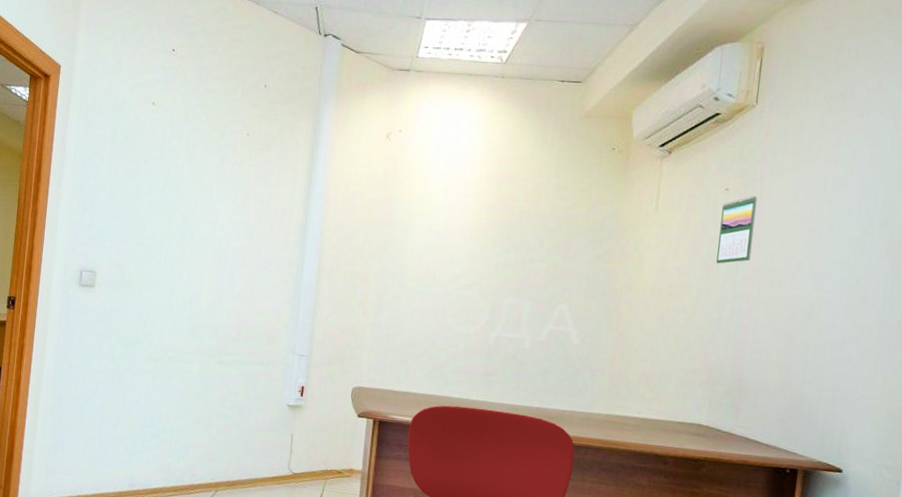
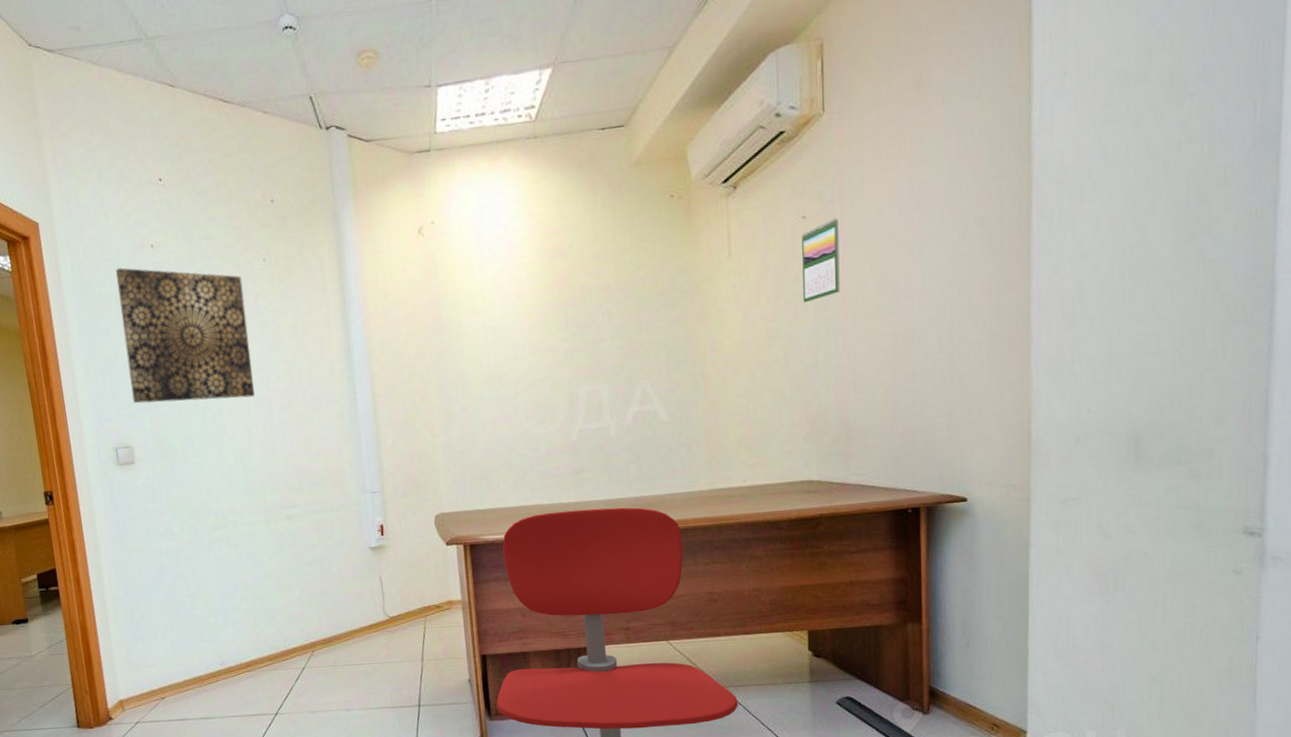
wall art: none [105,116,225,249] -> present [116,267,255,404]

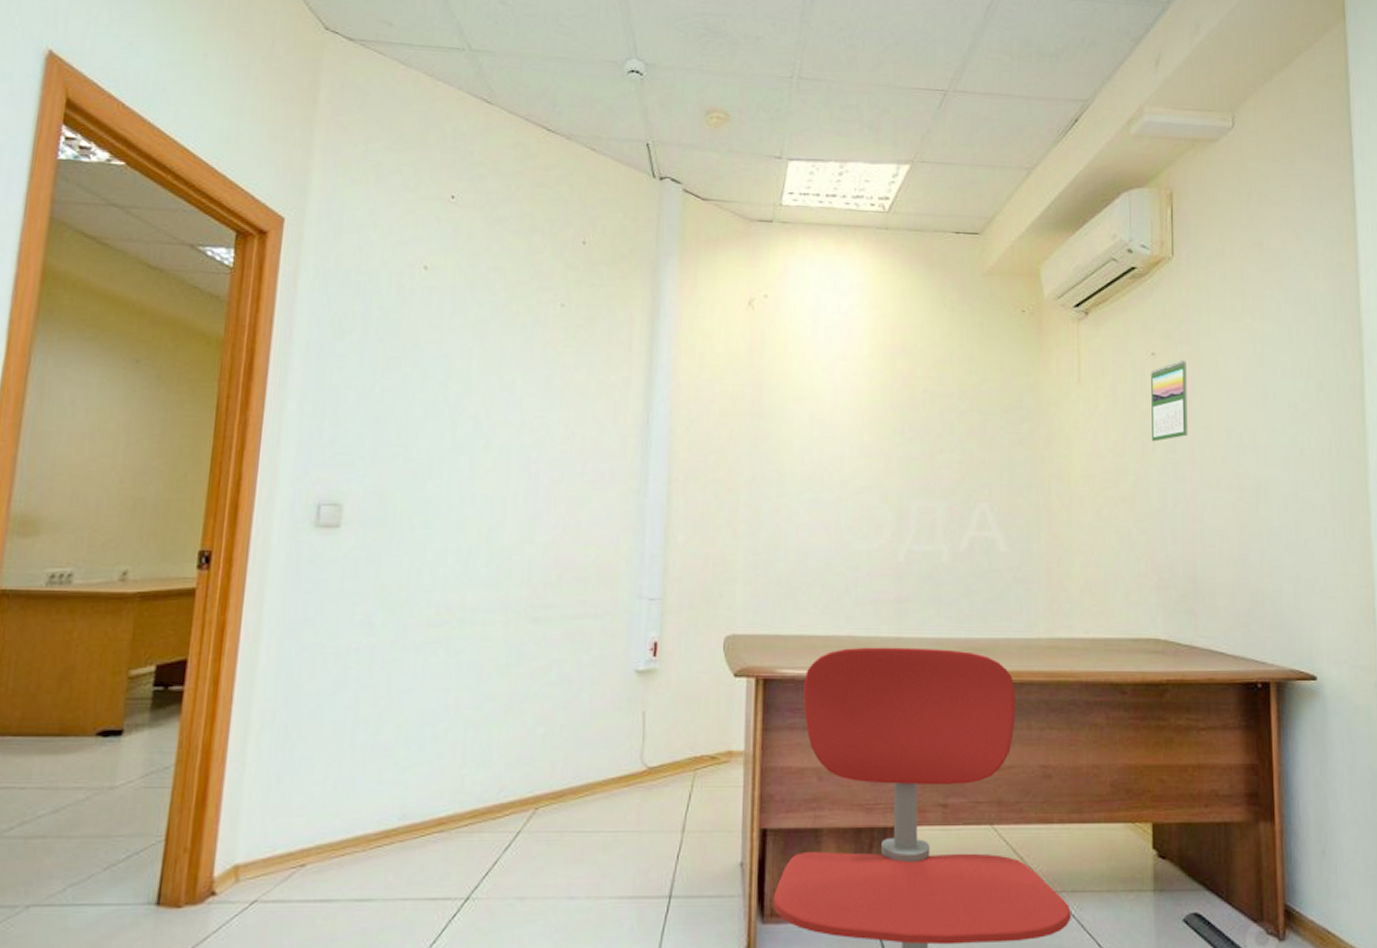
wall art: present [116,267,255,404] -> none [356,285,531,462]

